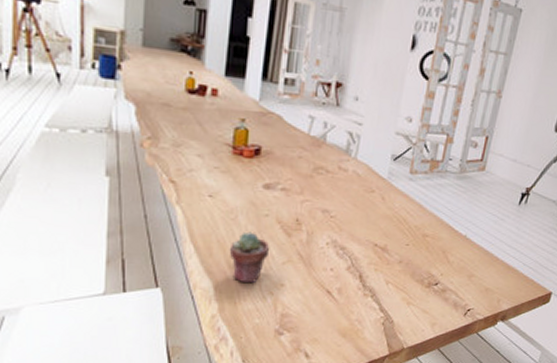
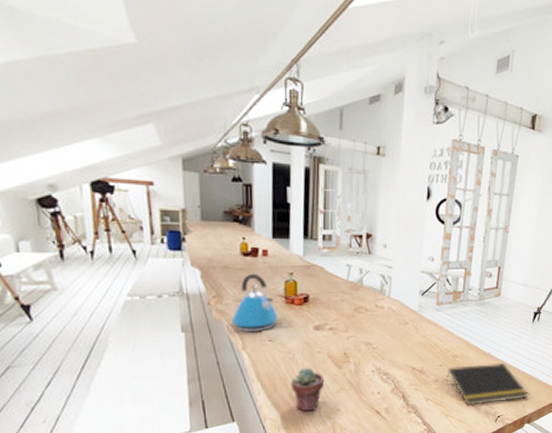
kettle: none [166,114,223,185] -> present [231,273,278,333]
notepad: none [413,247,507,295] -> present [447,362,529,406]

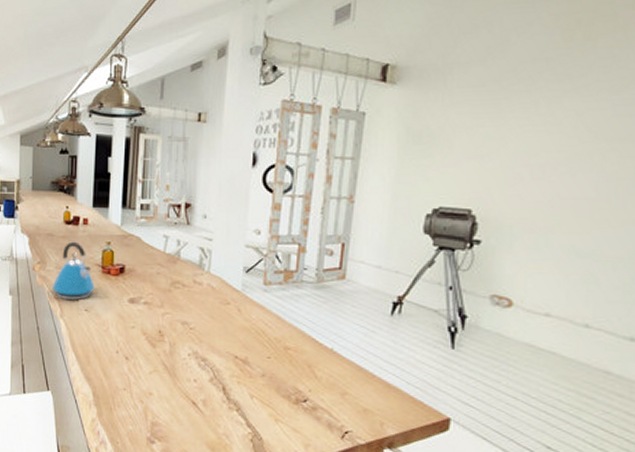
potted succulent: present [291,367,325,412] -> none [105,342,138,391]
notepad: present [447,362,529,406] -> none [276,360,390,414]

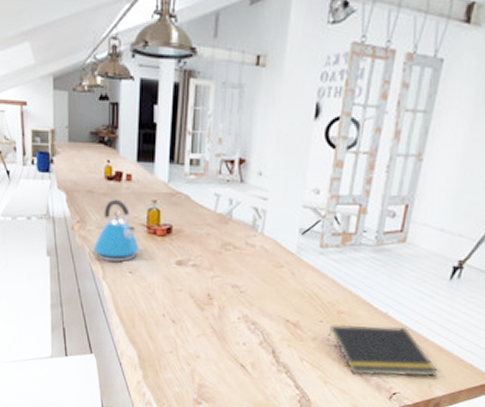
notepad: none [276,360,390,414] -> present [328,324,439,376]

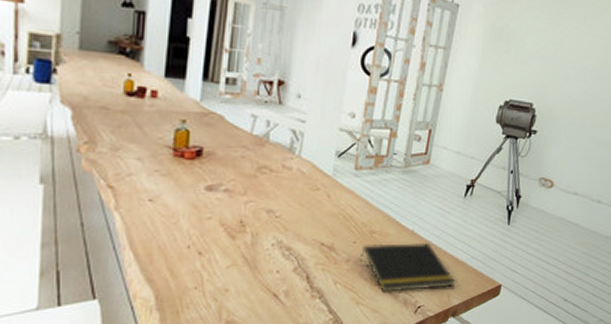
kettle: present [93,199,139,262] -> none [104,117,163,189]

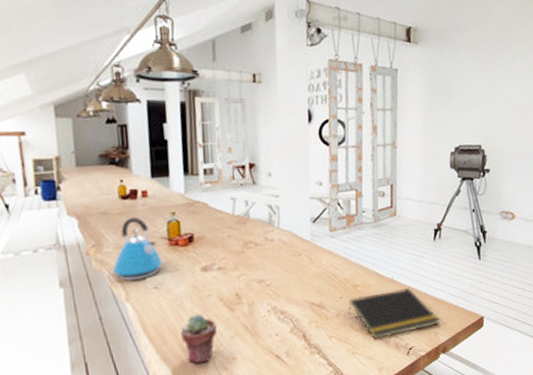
kettle: none [104,117,163,189] -> present [112,216,163,281]
potted succulent: none [172,236,214,291] -> present [181,313,217,364]

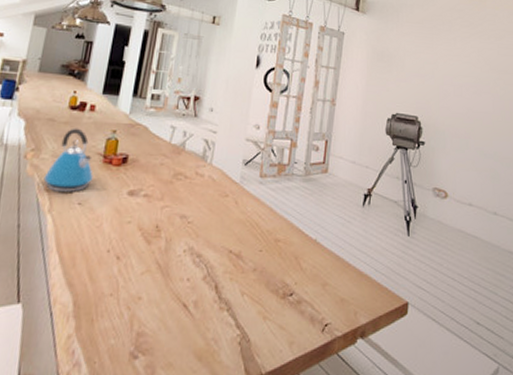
potted succulent: present [181,313,217,364] -> none [92,239,130,297]
notepad: present [349,287,441,340] -> none [267,252,362,307]

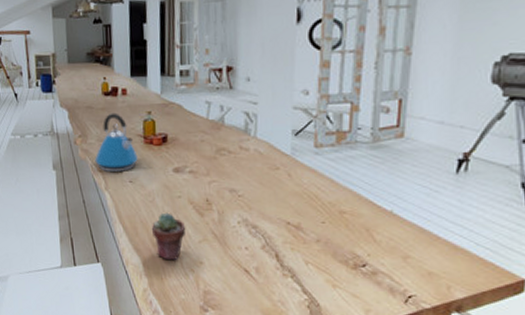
potted succulent: none [92,239,130,297] -> present [152,212,186,261]

